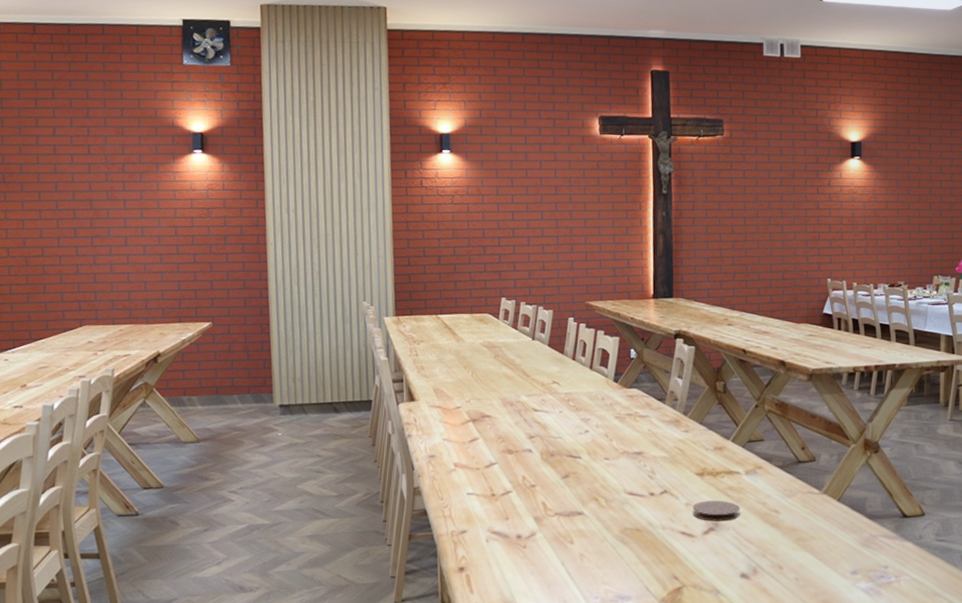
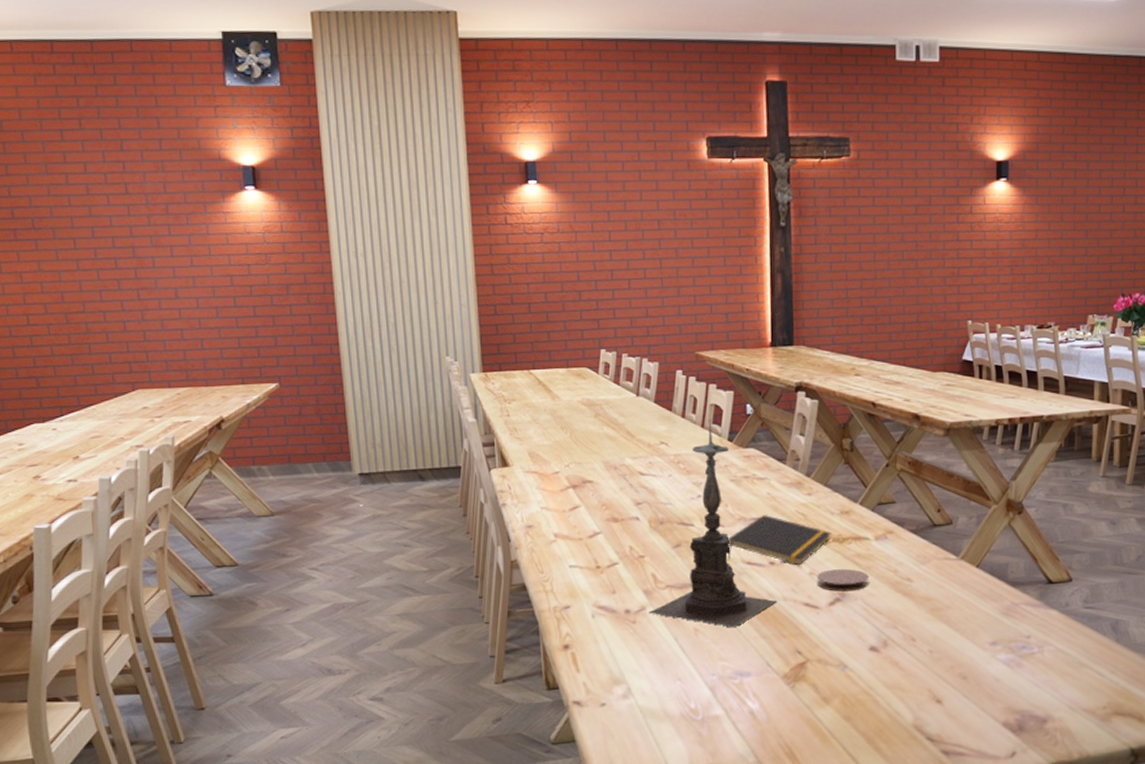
candle holder: none [538,361,656,554] -> present [649,418,777,628]
notepad: none [610,450,706,496] -> present [727,515,832,565]

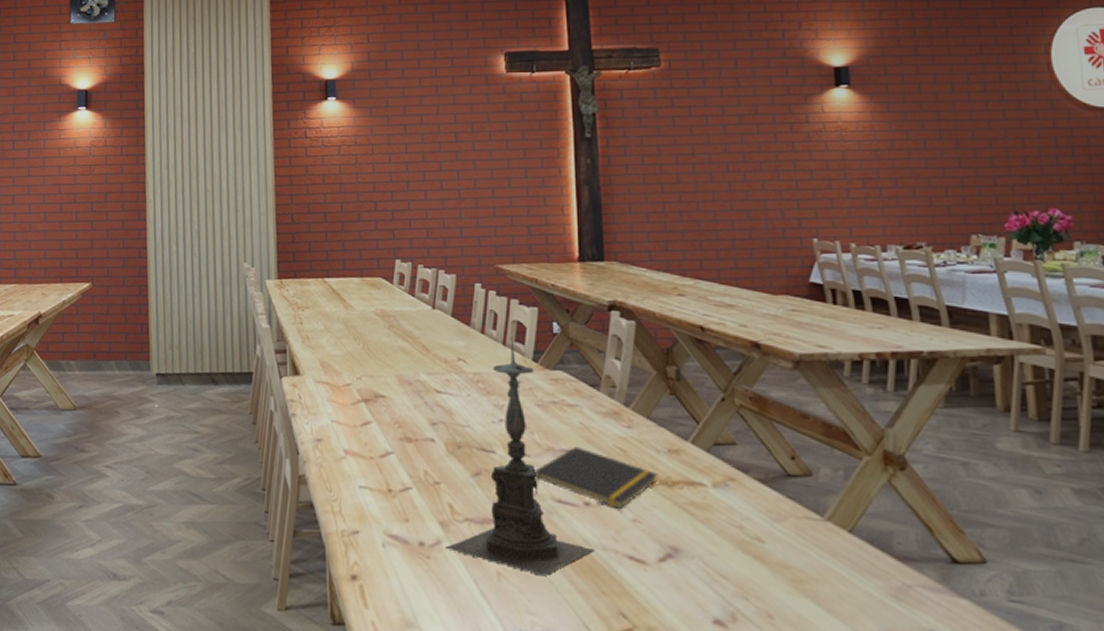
coaster: present [817,569,869,591] -> none [642,517,708,547]

